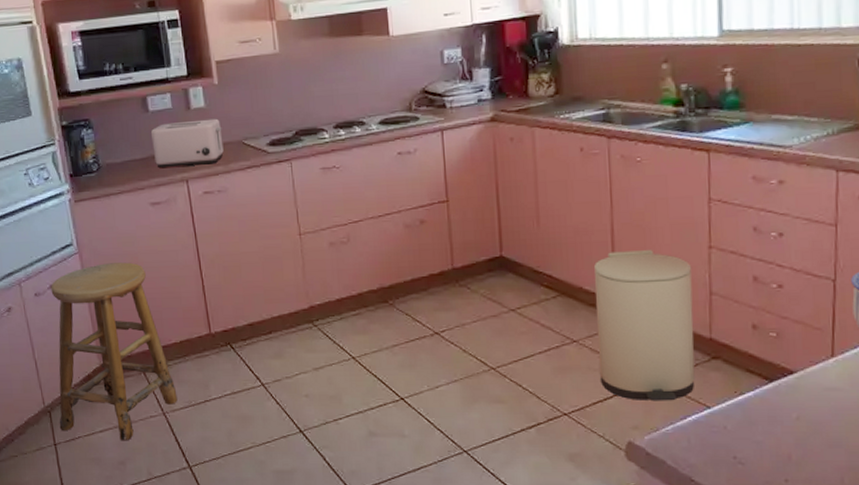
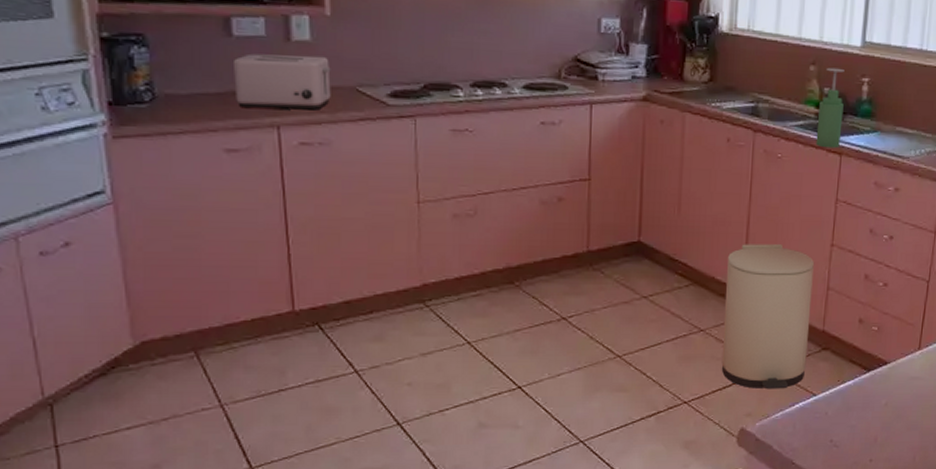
step stool: present [51,262,178,441] -> none [65,219,242,440]
soap dispenser: none [677,62,707,147] -> present [816,67,844,149]

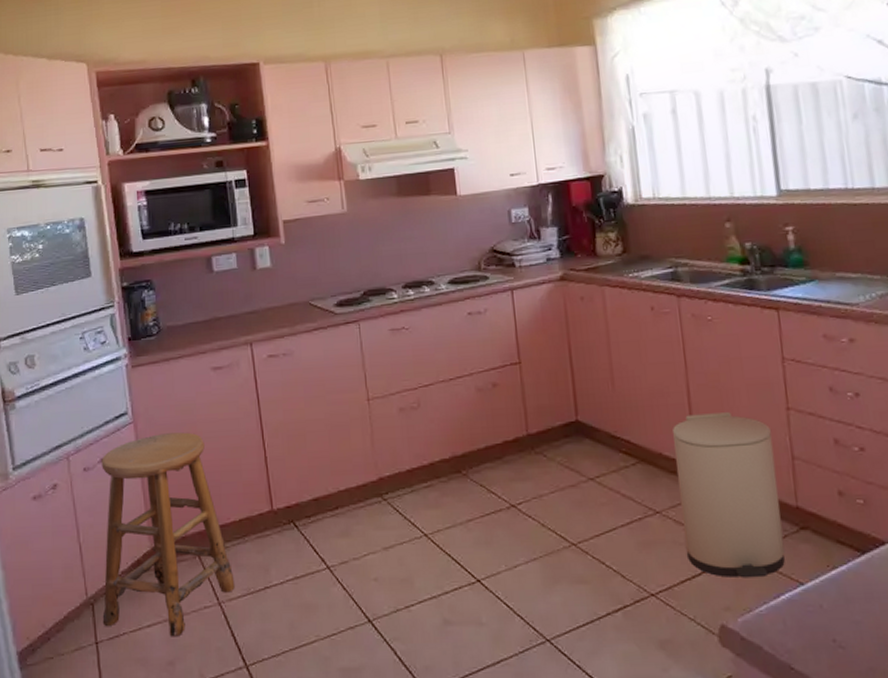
step stool: none [65,219,242,440] -> present [101,432,235,637]
toaster: present [232,53,331,110] -> none [214,278,290,331]
soap dispenser: present [816,67,844,149] -> none [743,221,775,305]

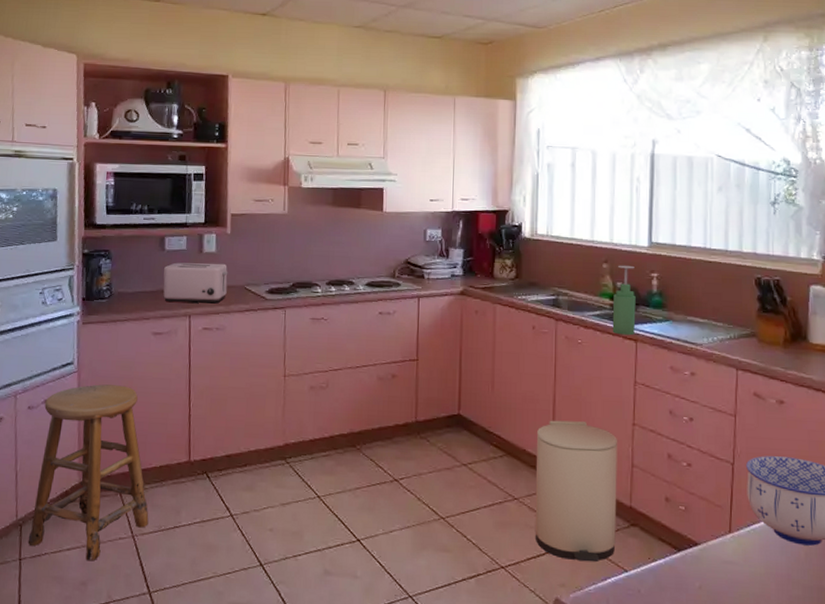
toaster: none [214,278,290,331] -> present [163,262,228,304]
soap dispenser: none [743,221,775,305] -> present [612,265,636,336]

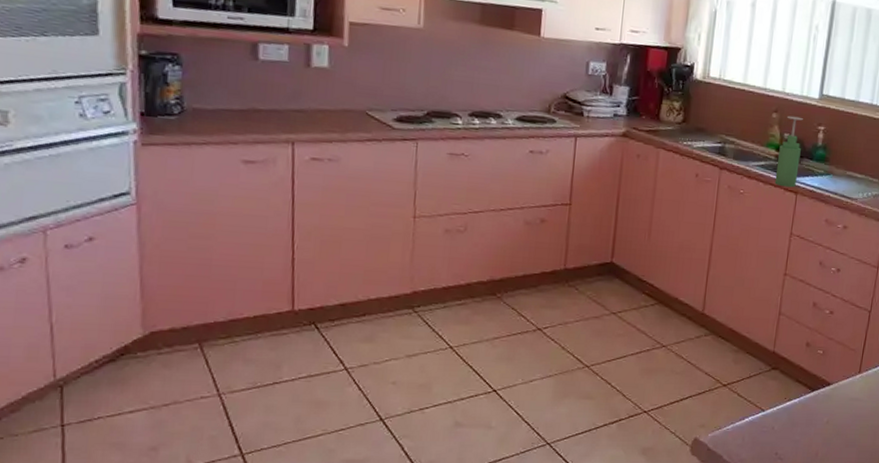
step stool: present [27,384,149,561] -> none [72,220,240,424]
toaster: present [163,262,228,304] -> none [256,76,345,130]
pedal bin: present [535,420,618,563] -> none [680,269,769,404]

